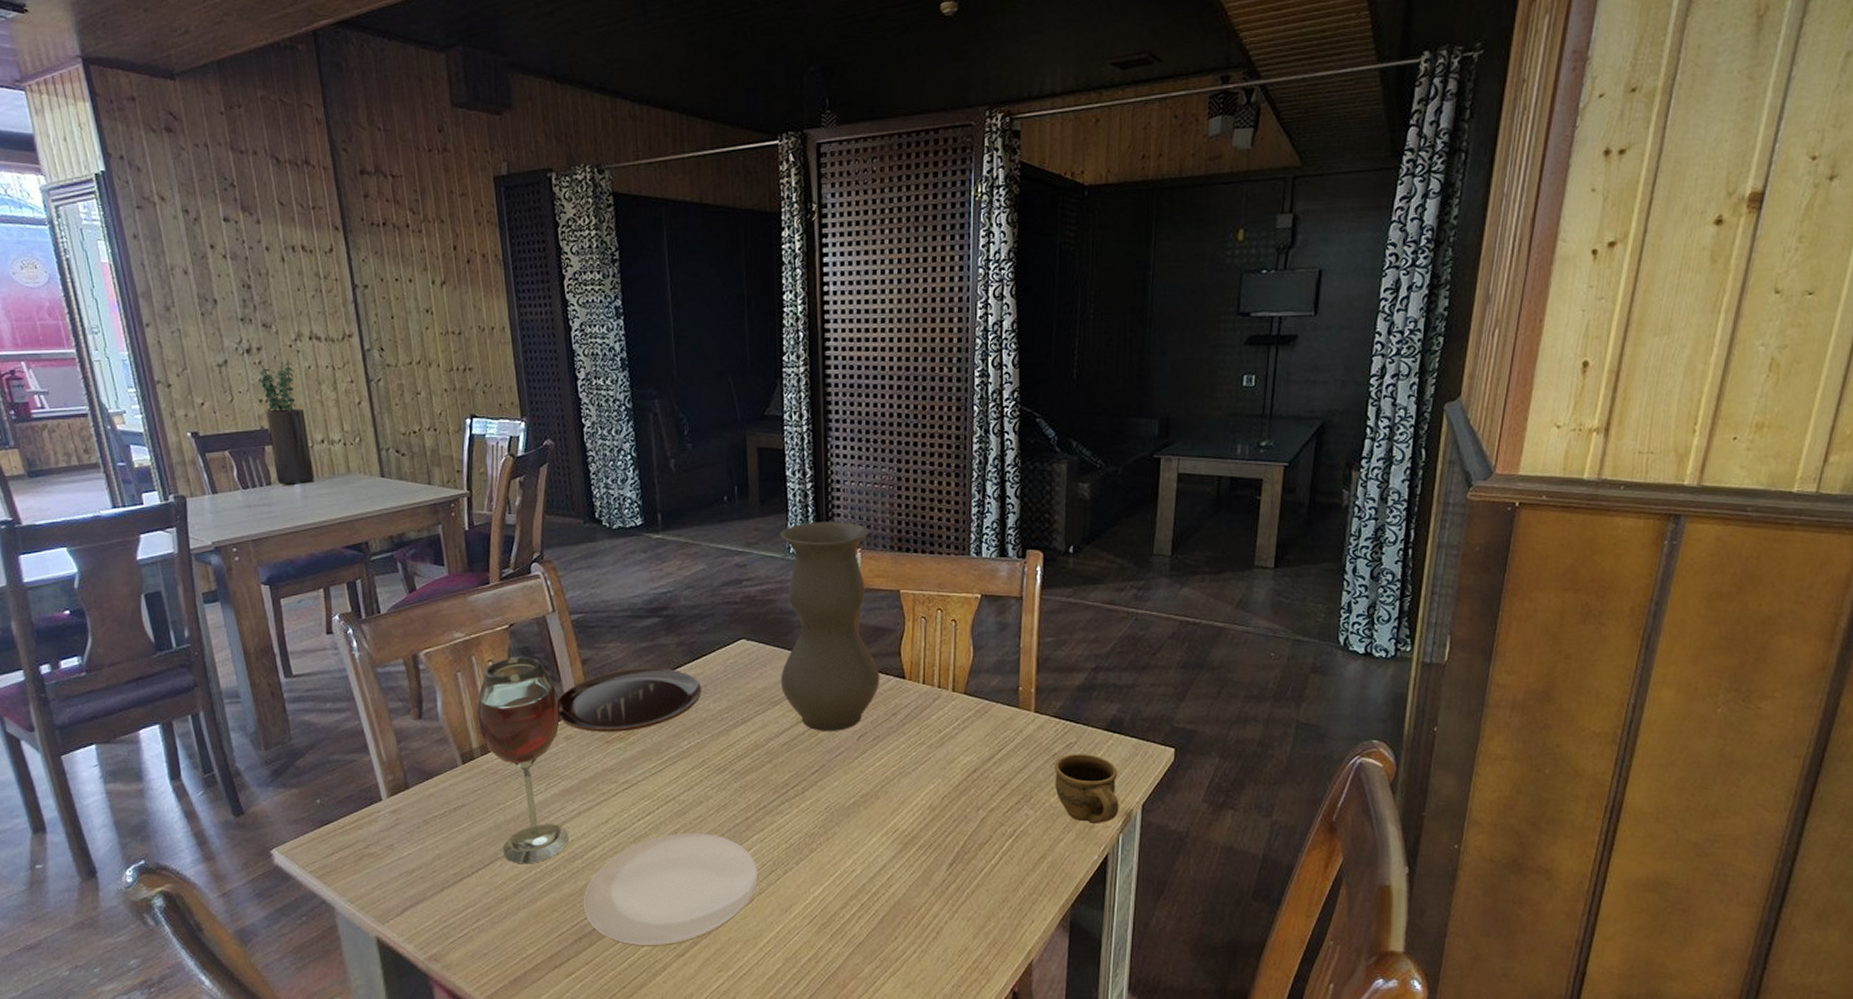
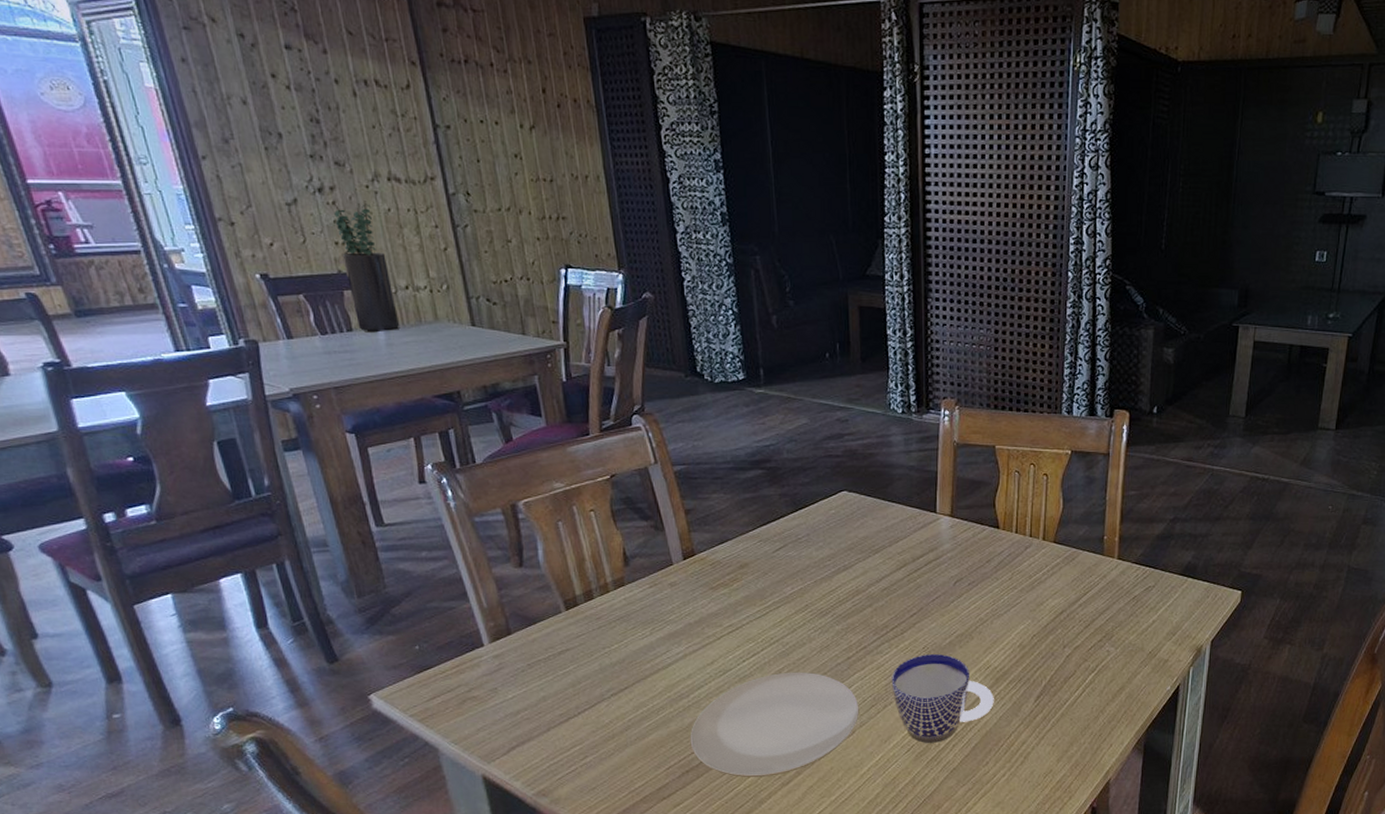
wineglass: present [477,656,569,864] -> none [579,506,675,704]
plate: present [557,668,702,732] -> none [661,518,805,579]
vase: present [779,522,880,731] -> none [880,380,976,577]
cup: none [792,816,903,914] -> present [891,654,994,743]
cup: present [1055,754,1119,825] -> none [1134,596,1191,659]

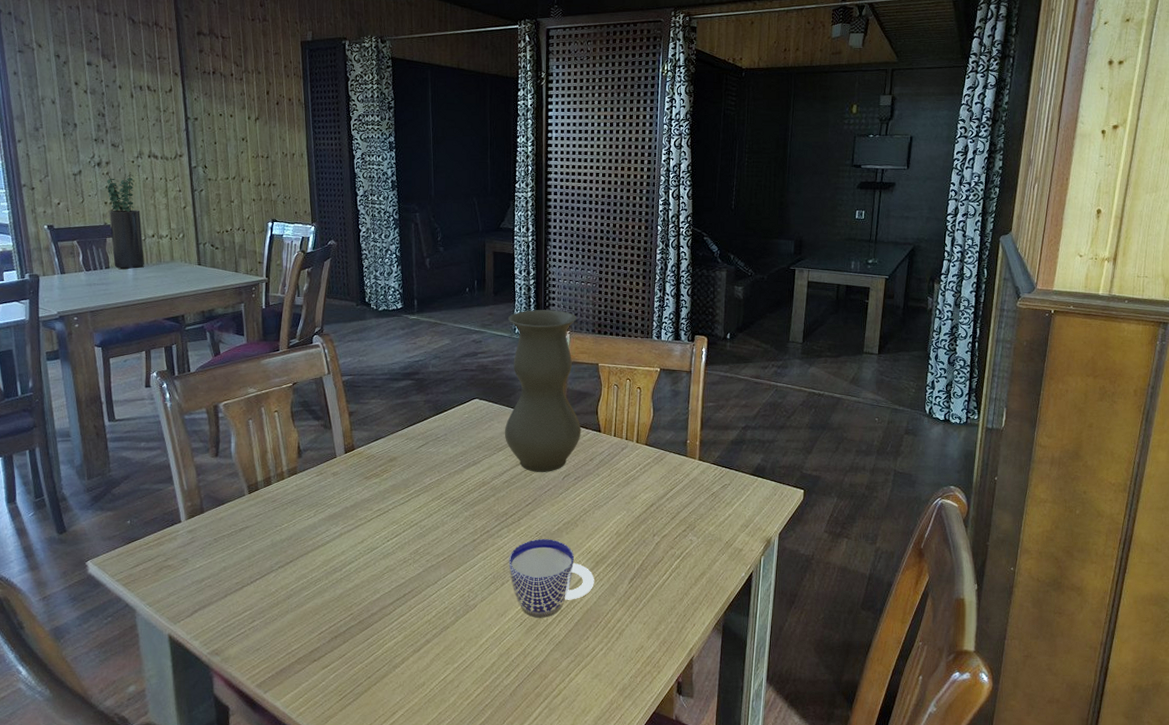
plate: present [690,671,859,778] -> none [340,551,481,645]
vase: none [880,380,976,577] -> present [504,310,582,472]

